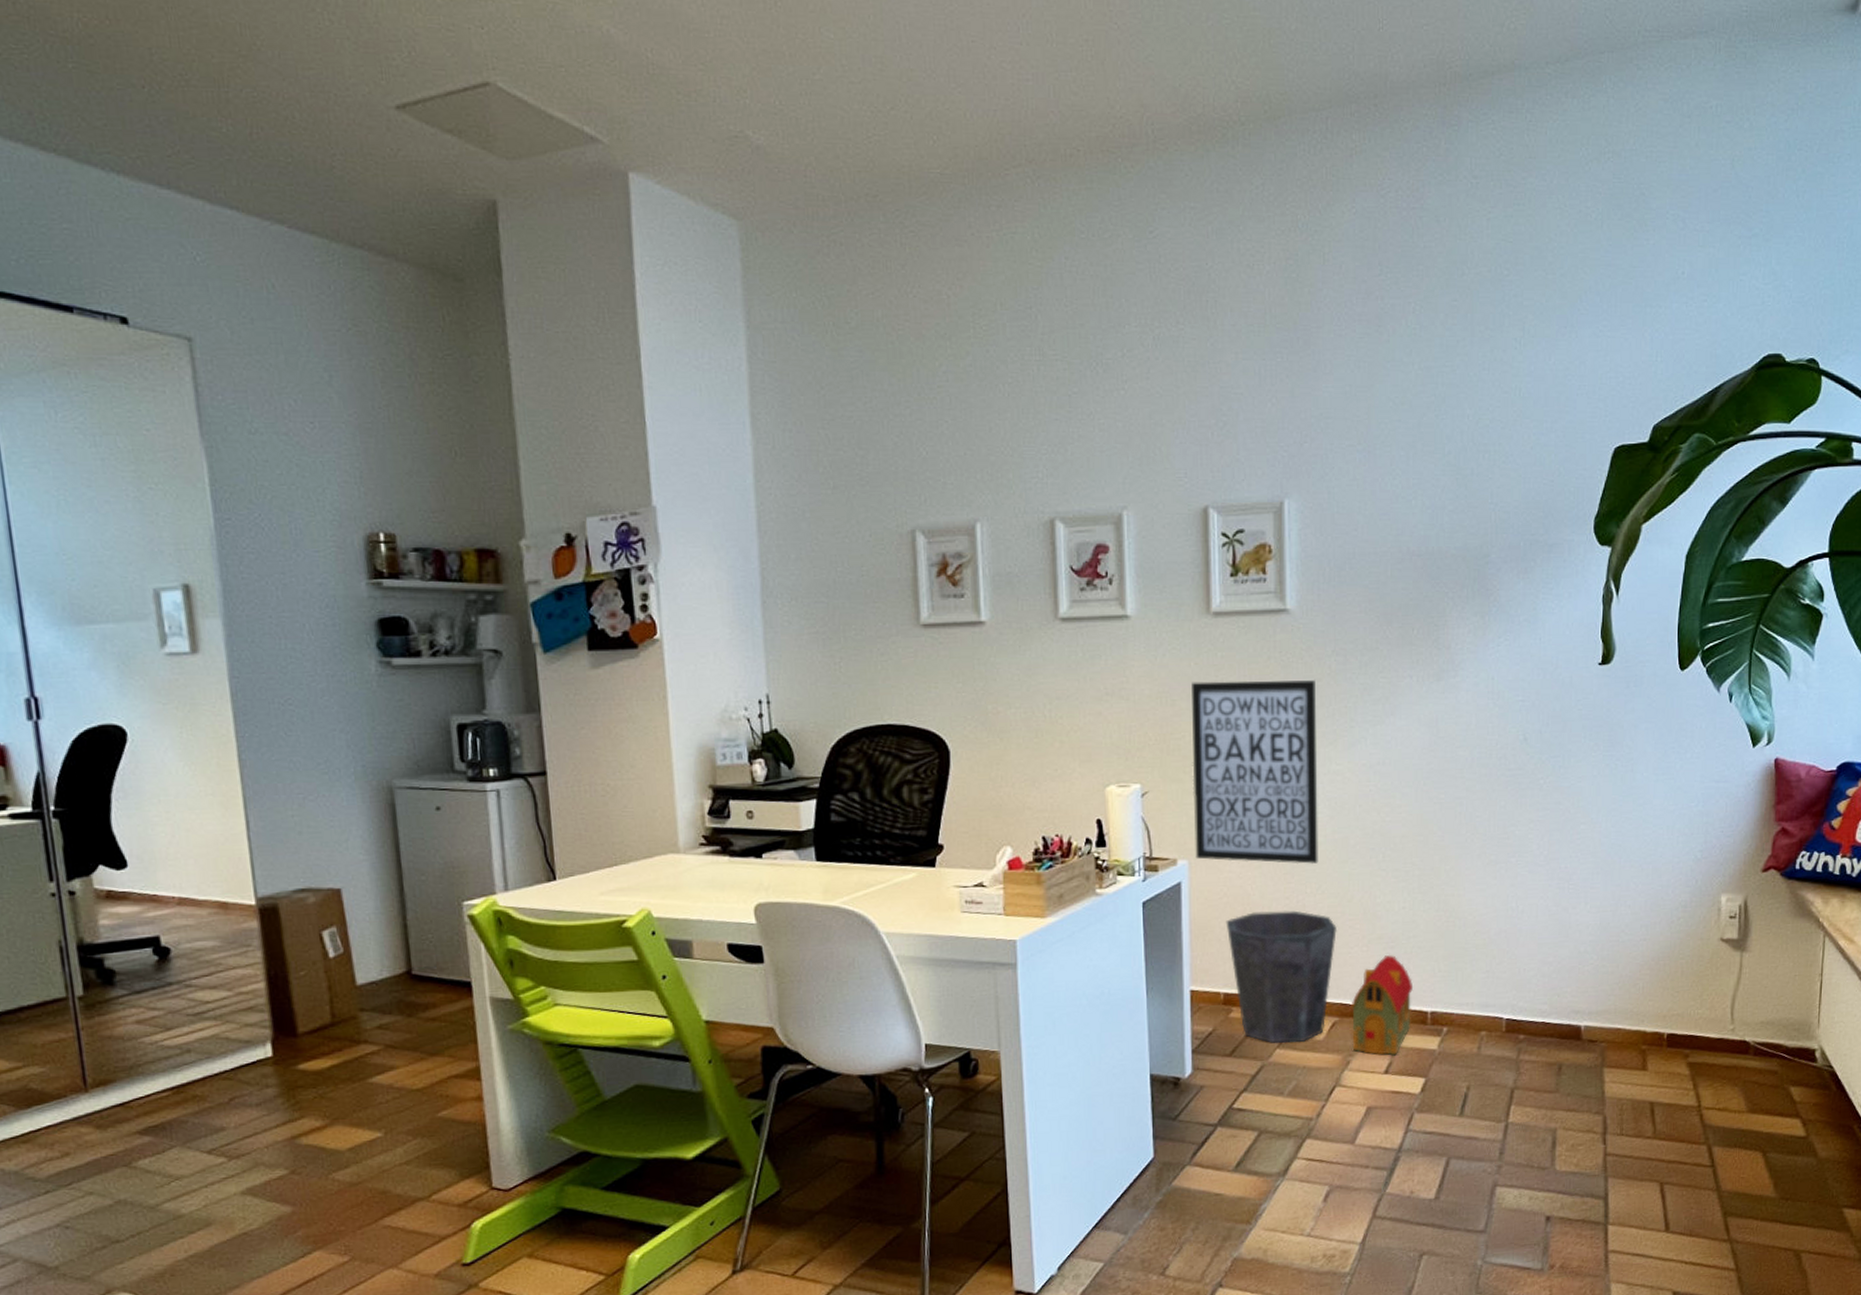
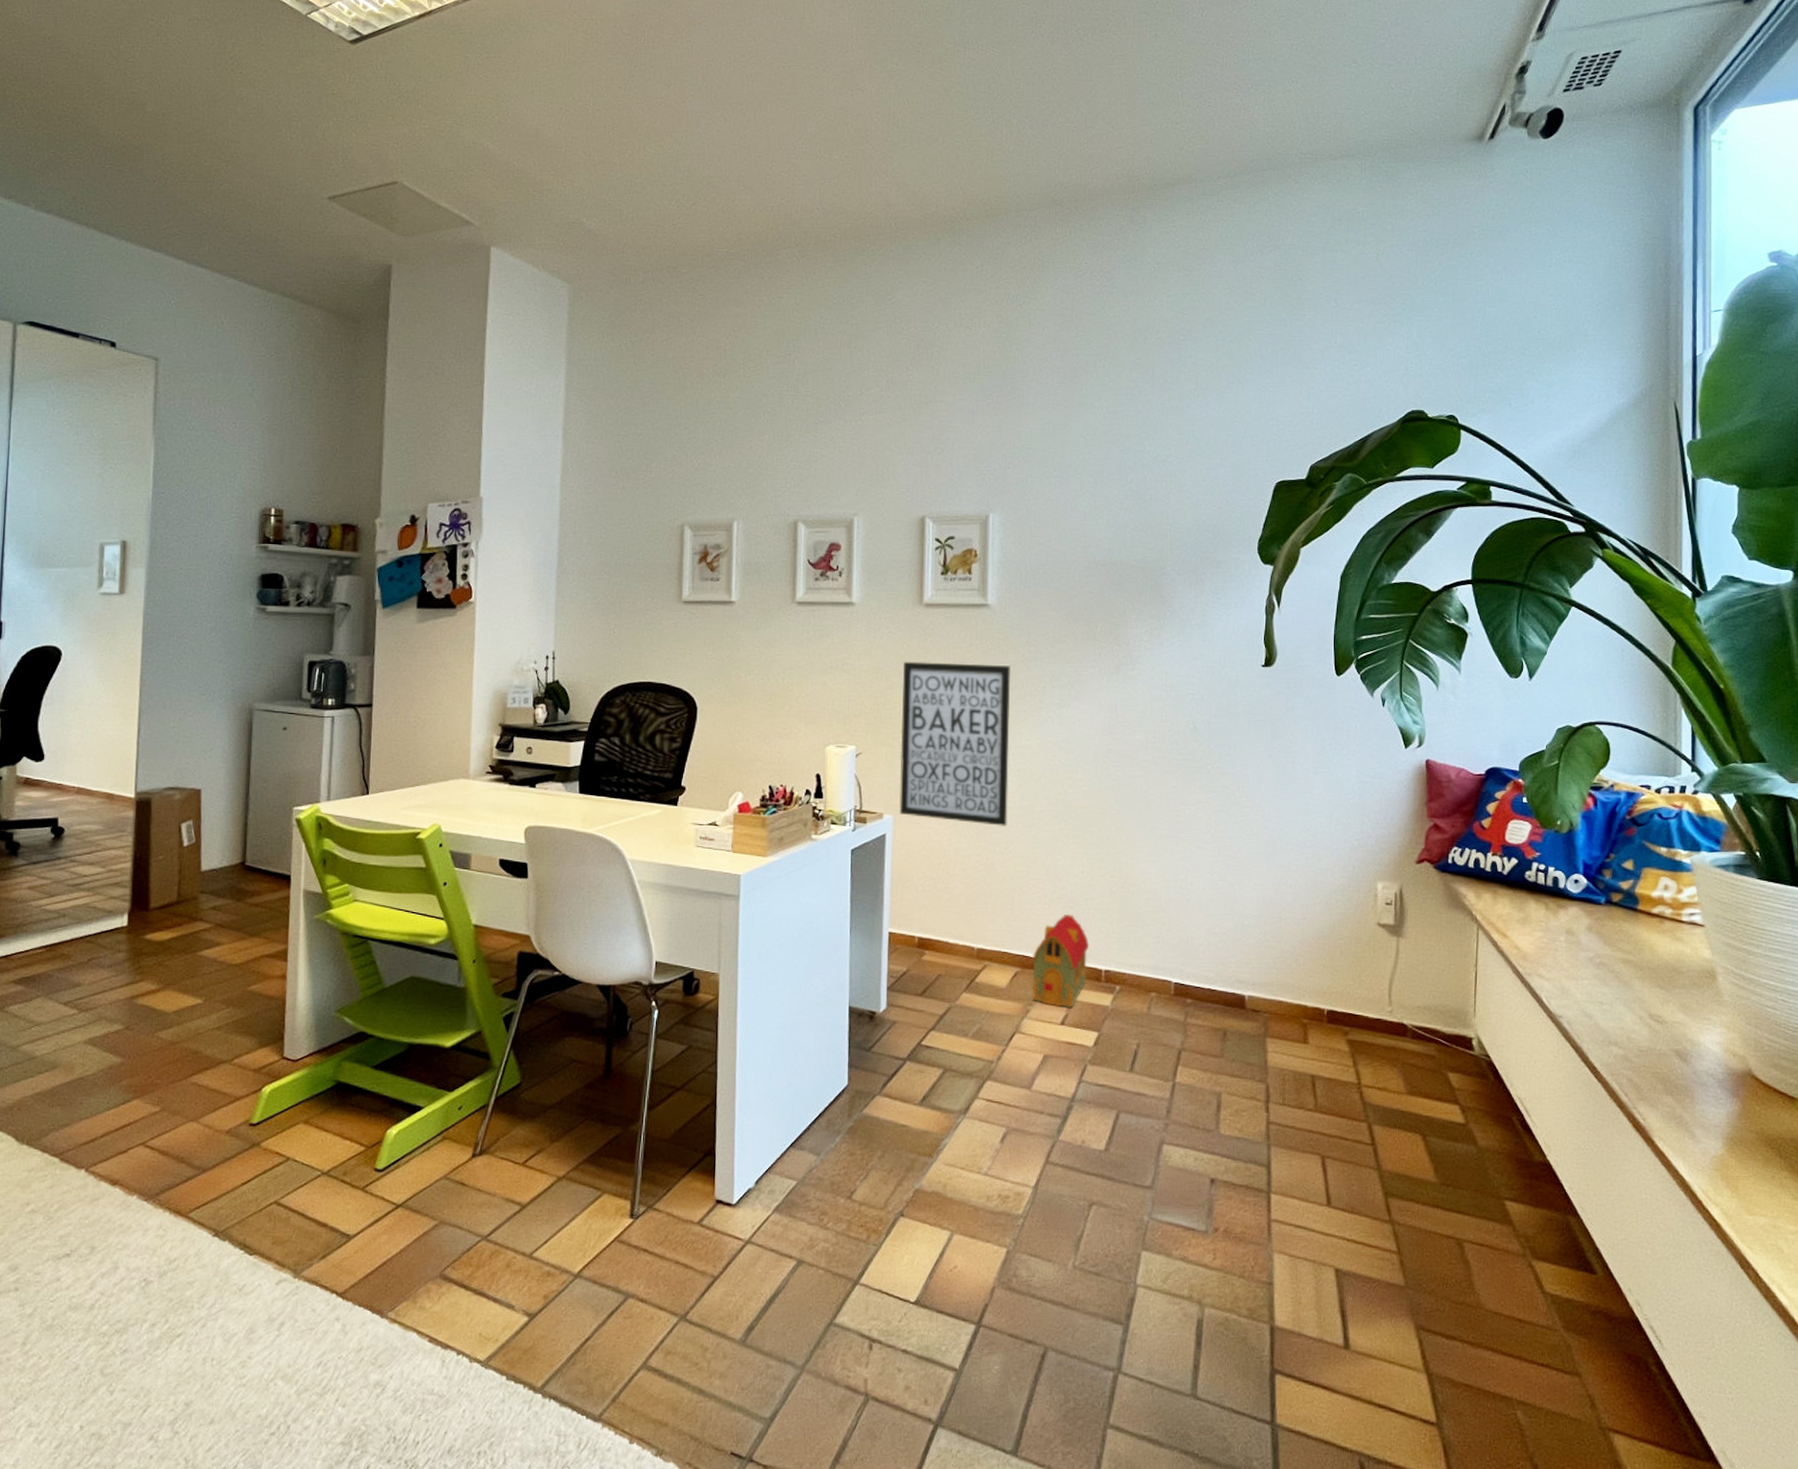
waste bin: present [1226,910,1337,1043] -> none [923,866,1021,989]

